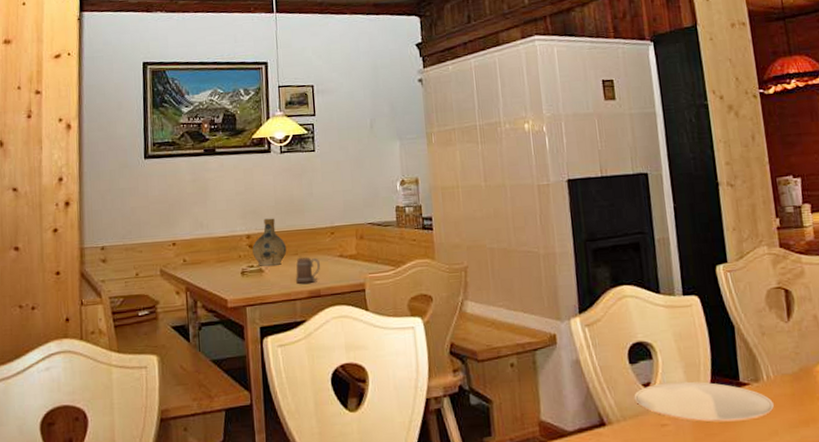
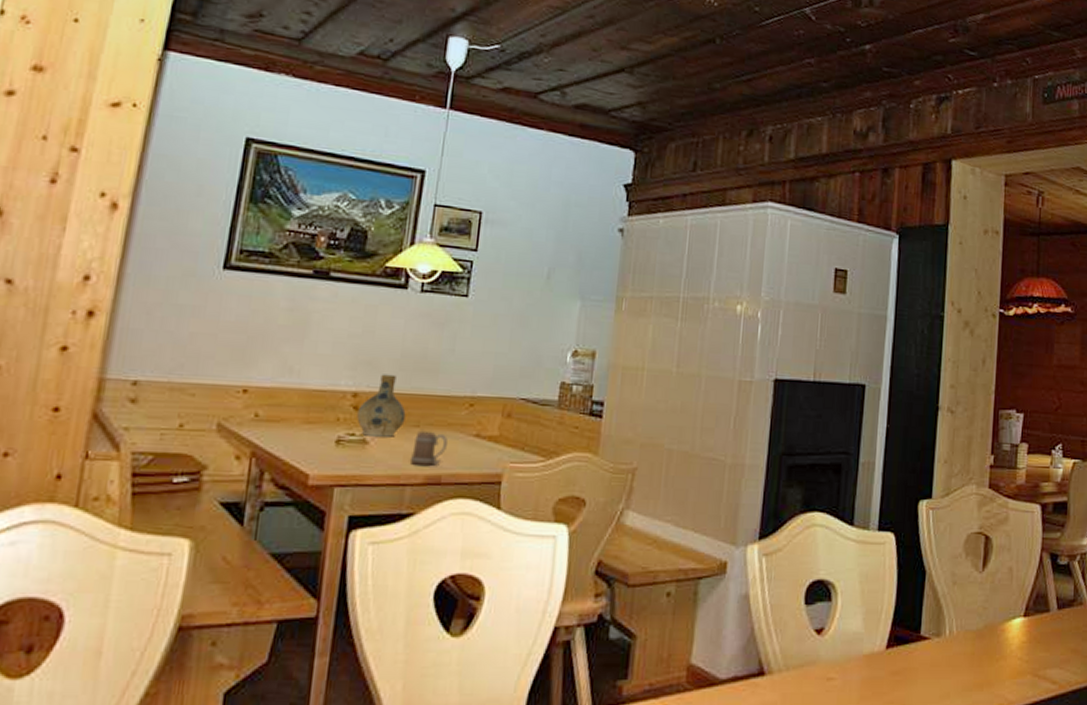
plate: present [634,381,774,423] -> none [802,630,951,680]

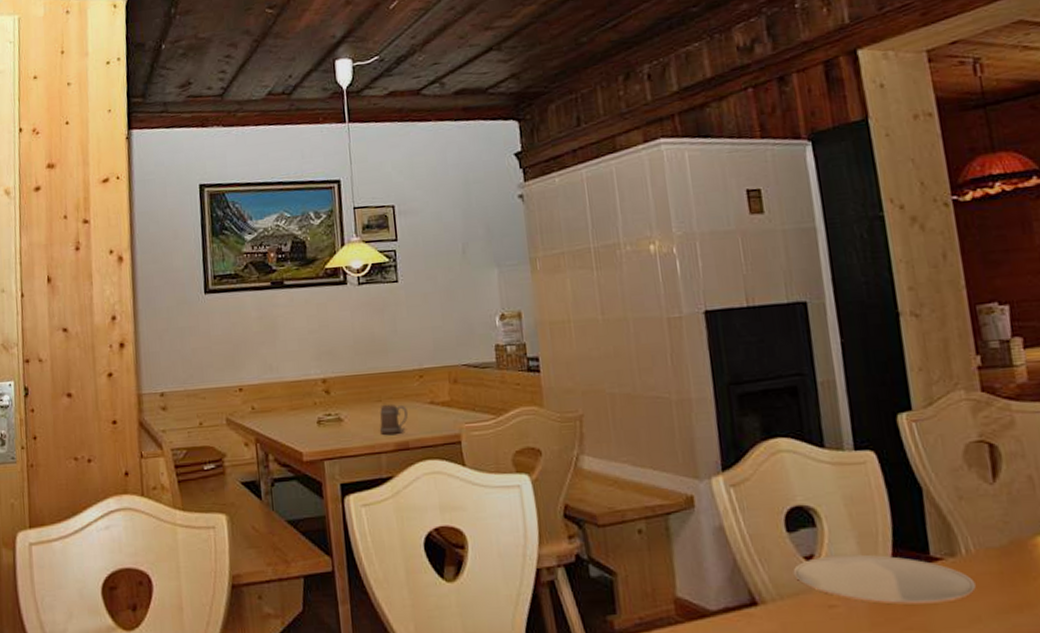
ceramic jug: present [357,374,406,437] -> none [329,359,369,415]
plate: none [802,630,951,680] -> present [793,554,976,605]

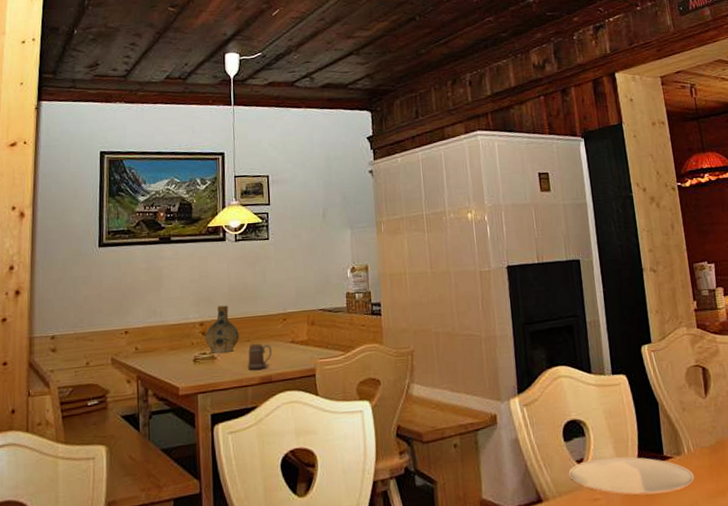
ceramic jug: none [329,359,369,415] -> present [205,305,239,353]

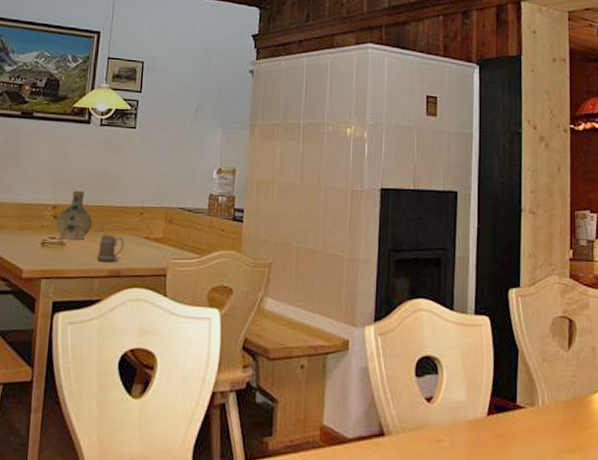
plate: present [568,456,694,496] -> none [415,399,545,443]

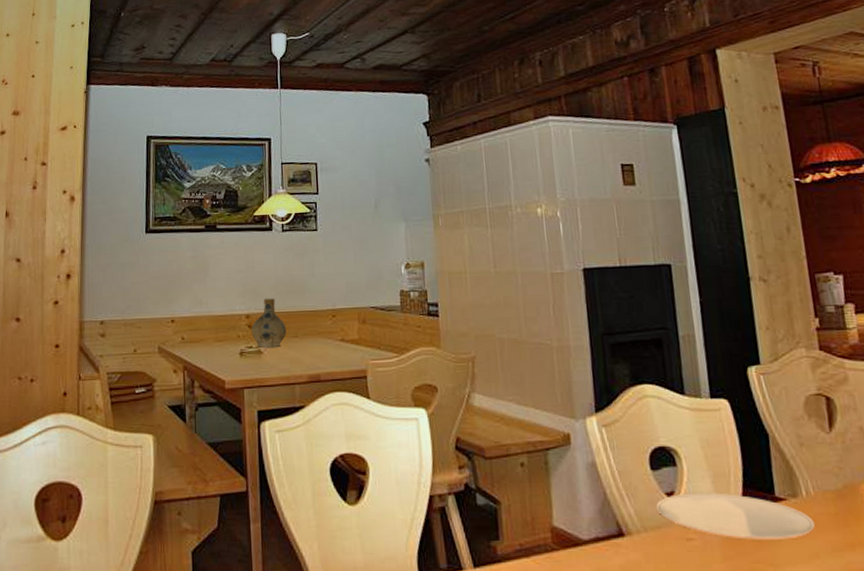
beer mug: present [96,235,124,263] -> none [294,340,321,369]
plate: none [415,399,545,443] -> present [656,493,815,540]

